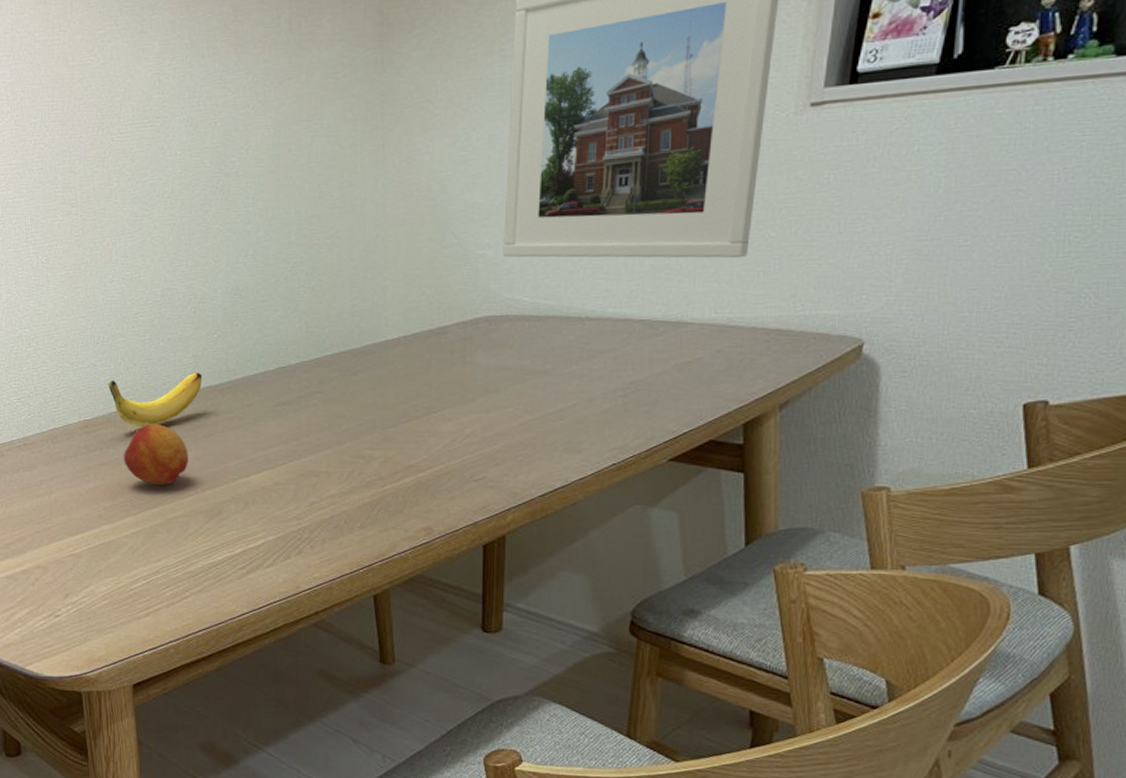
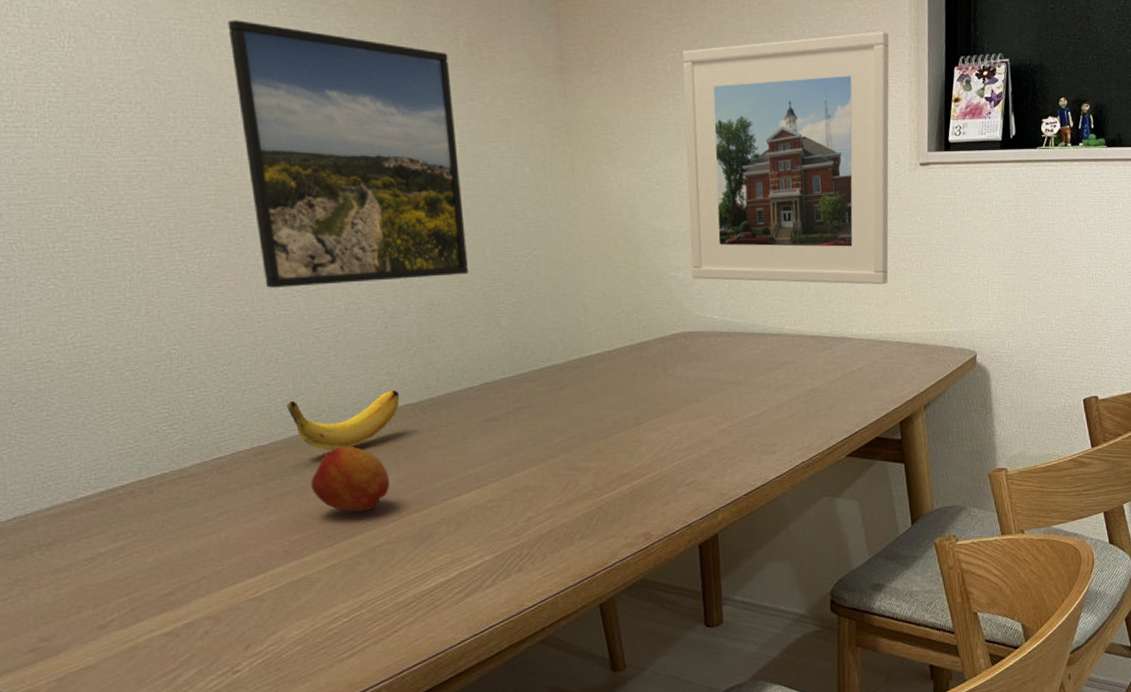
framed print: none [80,25,273,276] -> present [227,20,468,288]

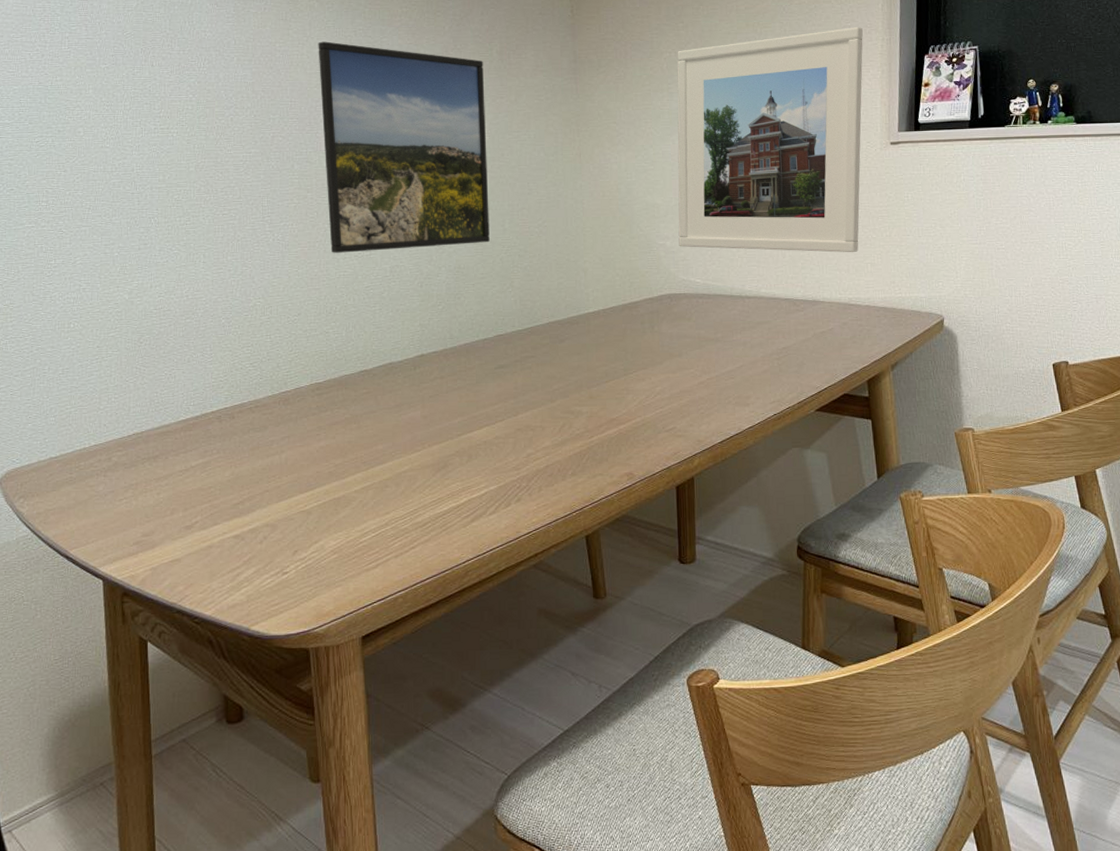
banana: present [287,390,400,451] -> none [340,339,429,389]
fruit: present [311,445,390,513] -> none [354,385,417,442]

